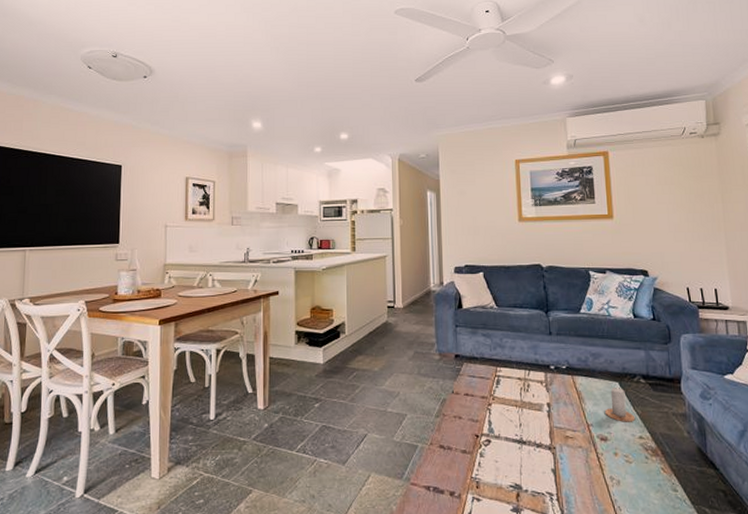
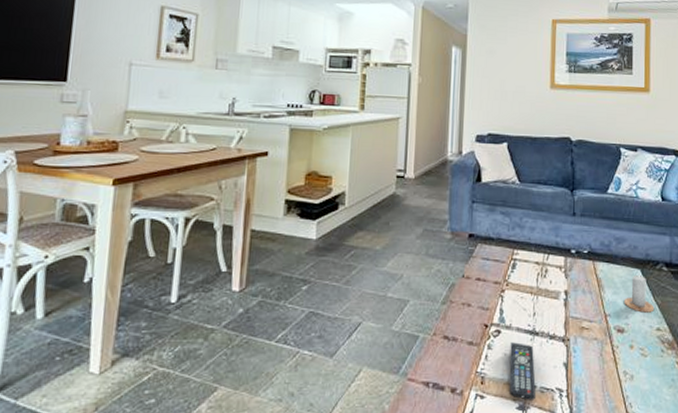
remote control: none [500,451,529,503] -> present [509,342,537,400]

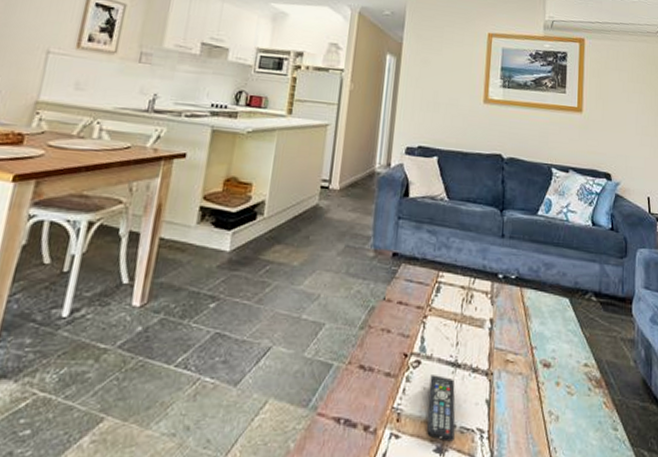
candle: present [624,273,655,313] -> none [552,302,583,346]

